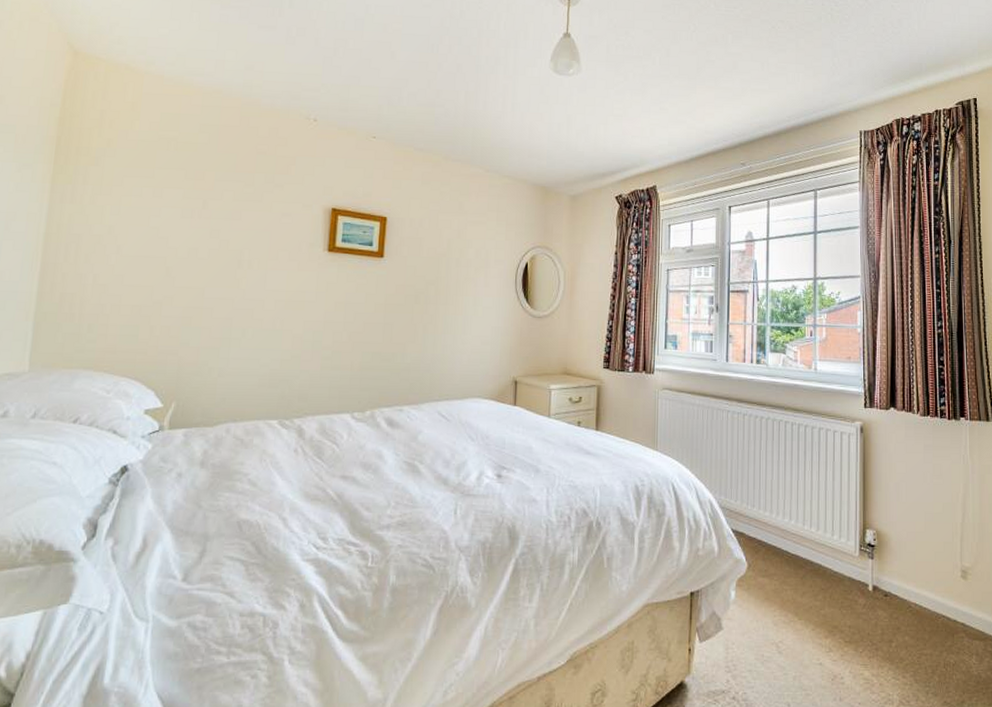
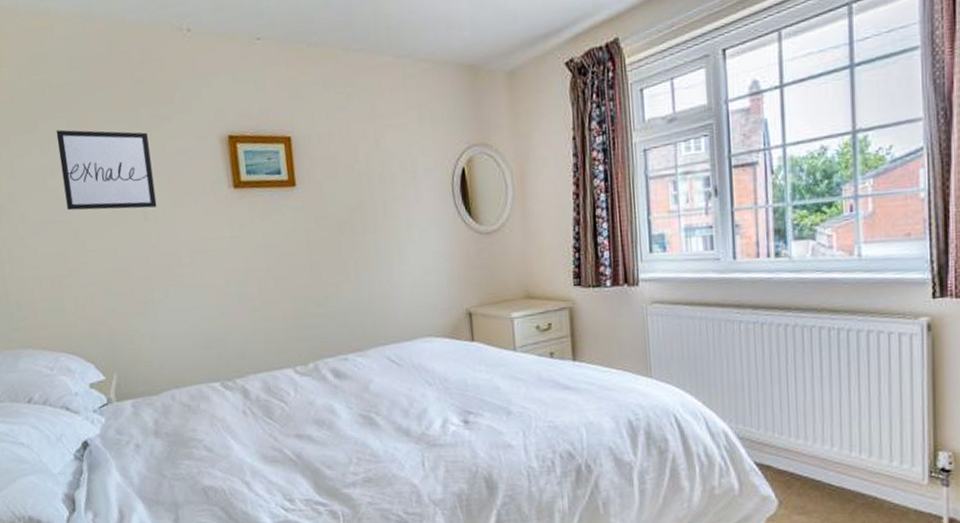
wall art: none [165,179,258,257] -> present [55,129,157,211]

